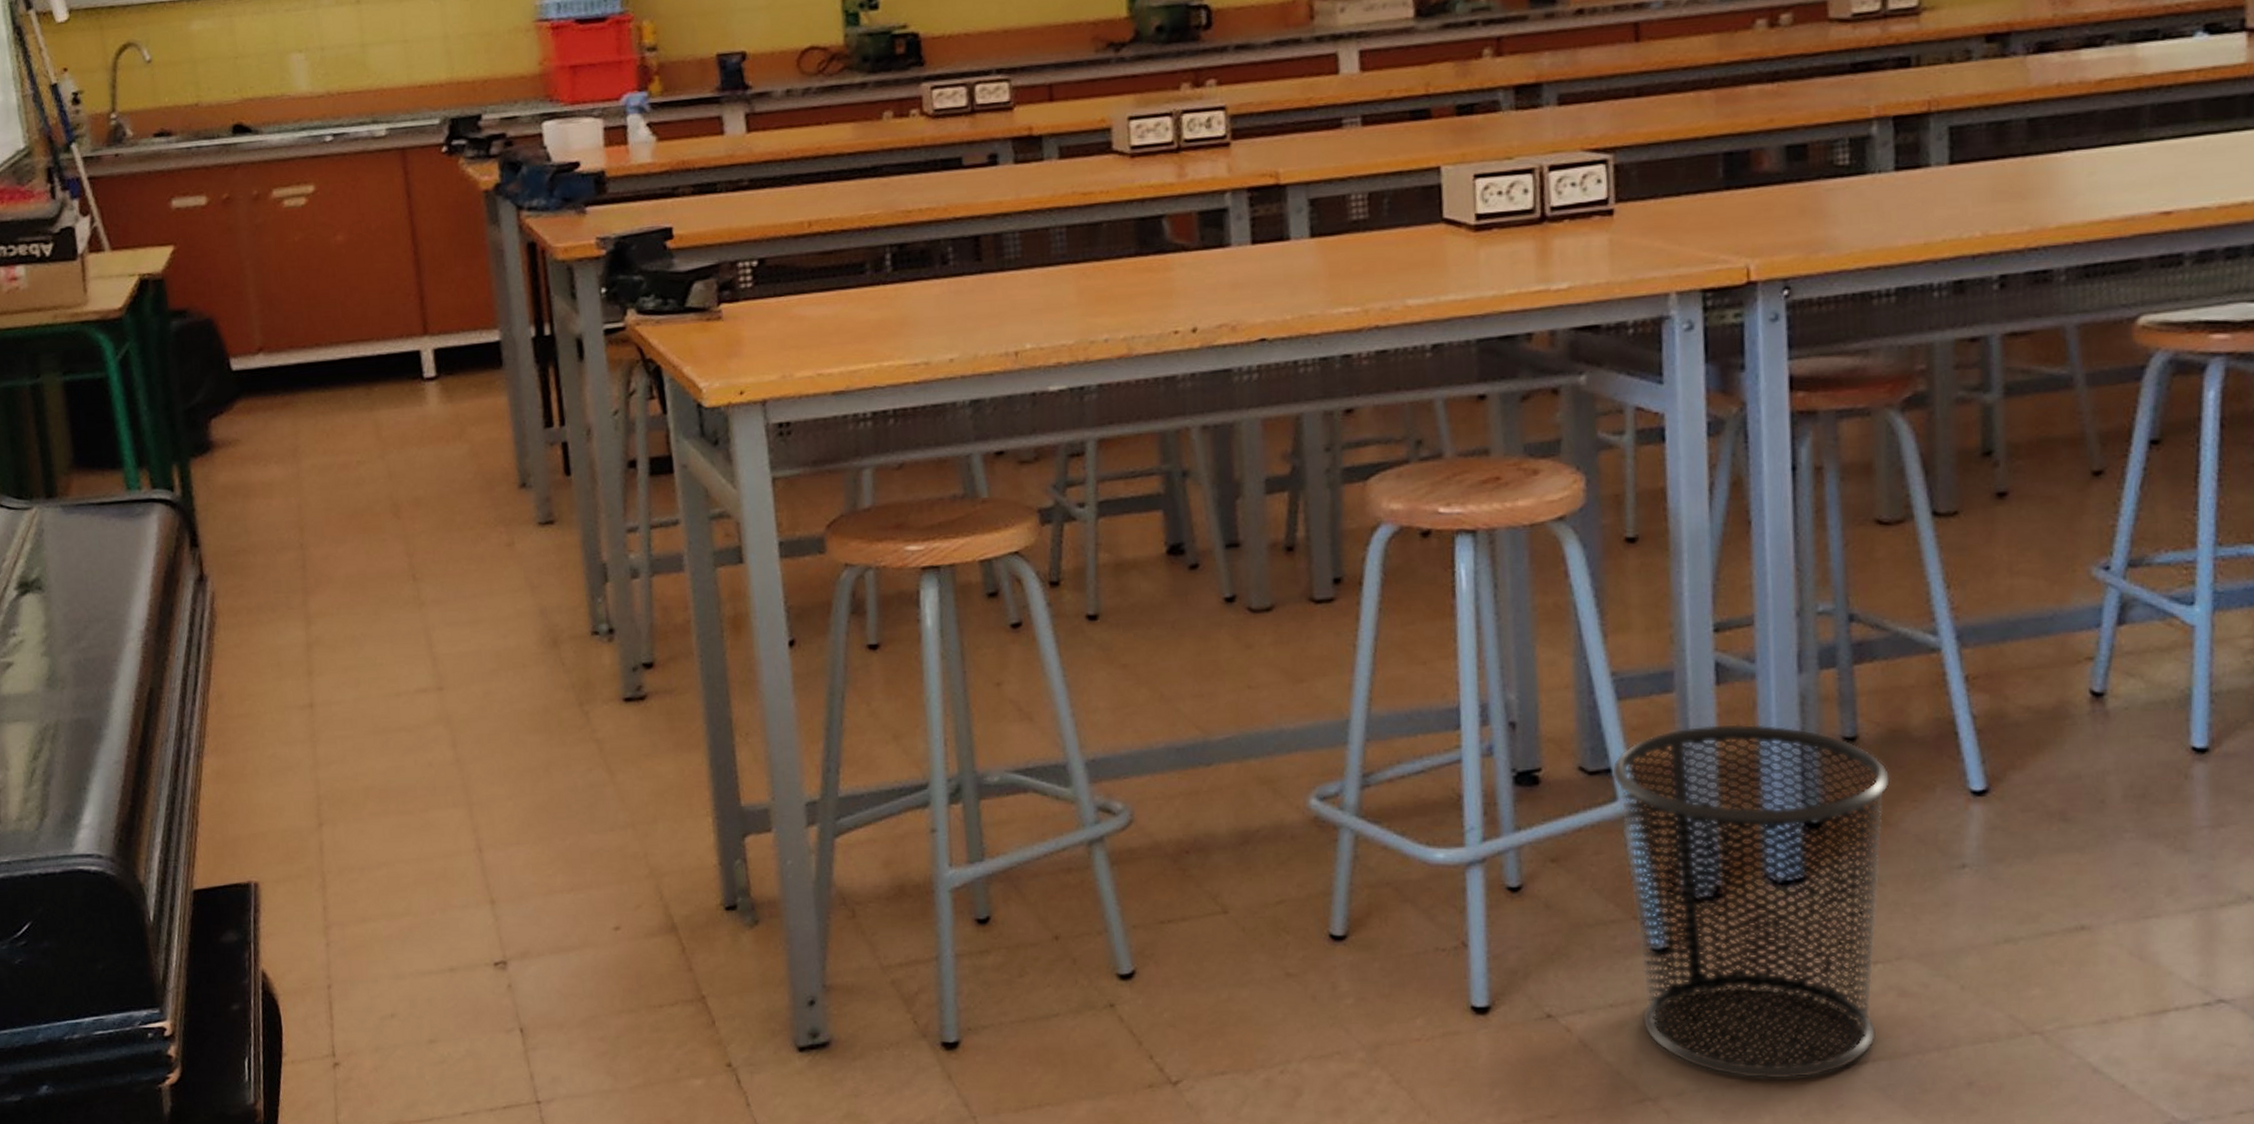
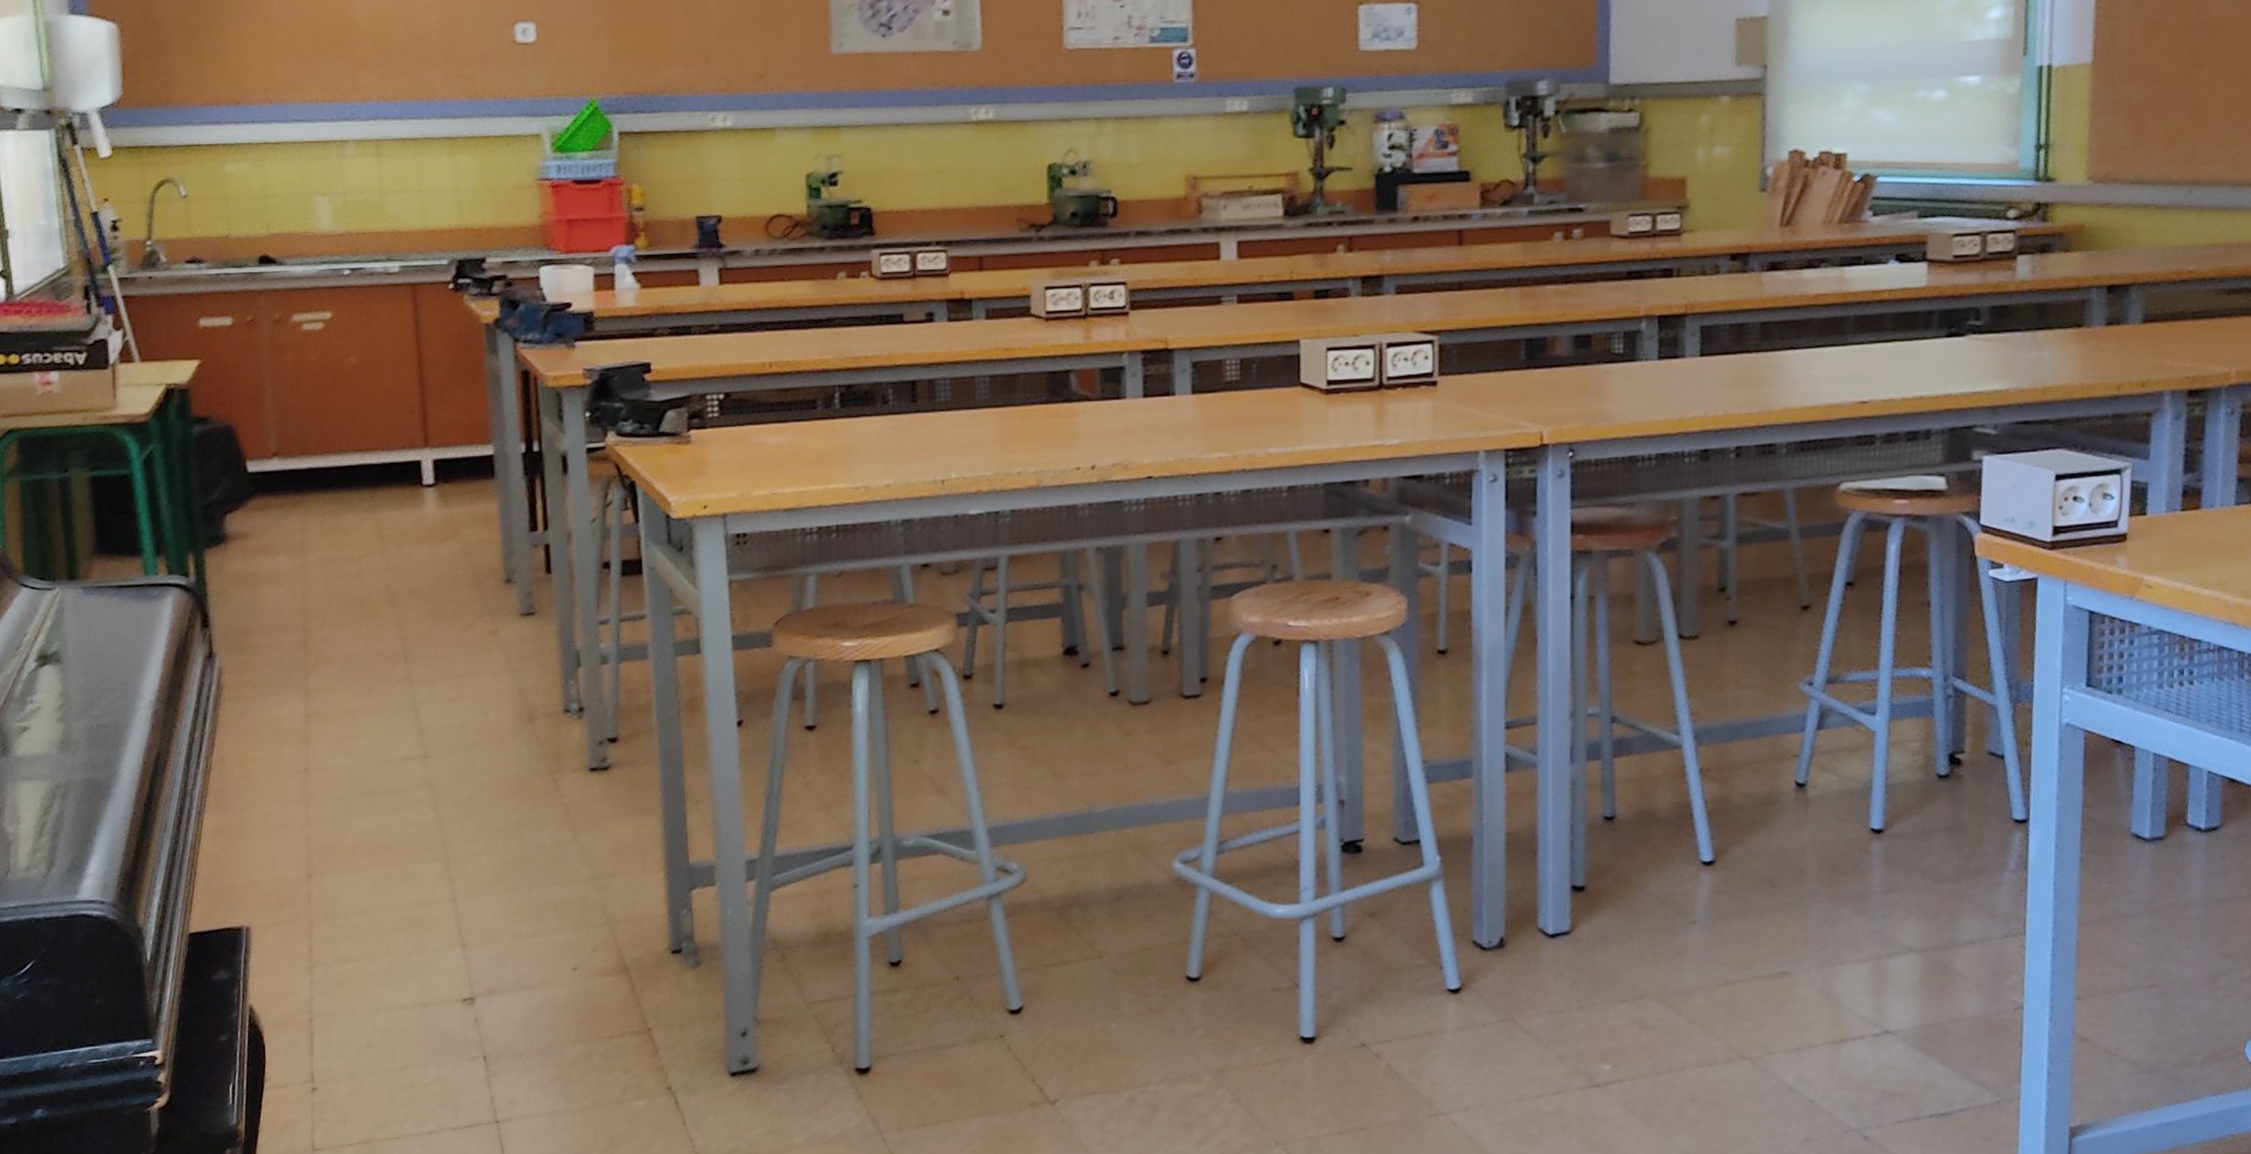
waste bin: present [1612,724,1890,1079] -> none [1421,805,1639,1097]

